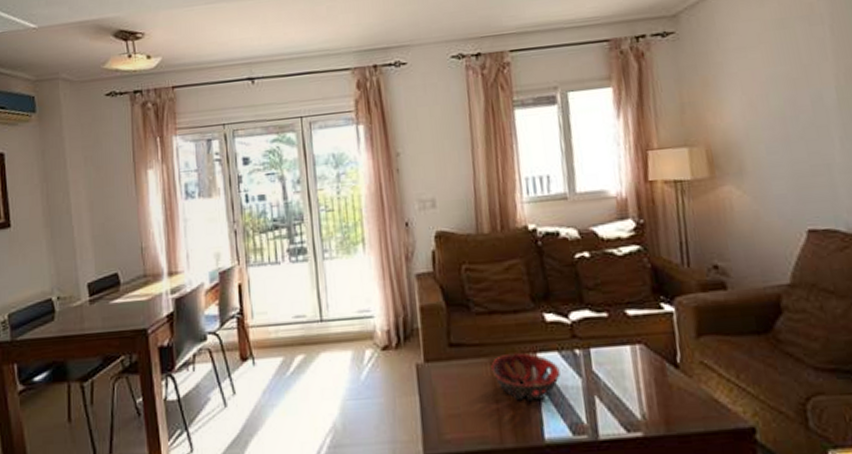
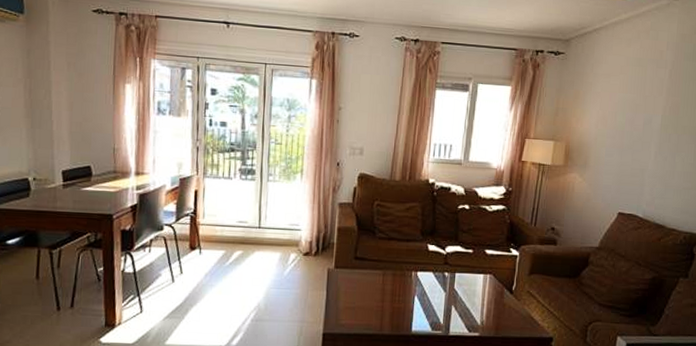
decorative bowl: present [491,352,561,402] -> none [383,269,432,305]

